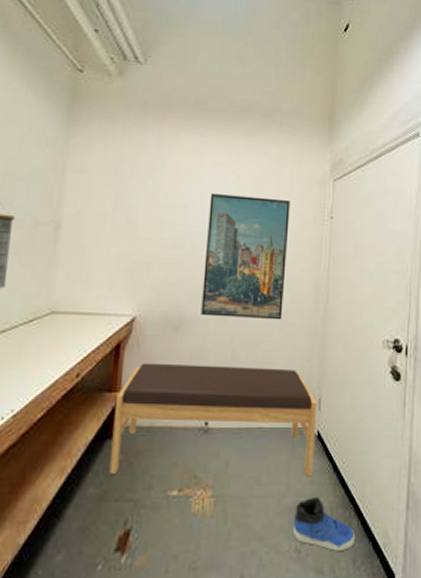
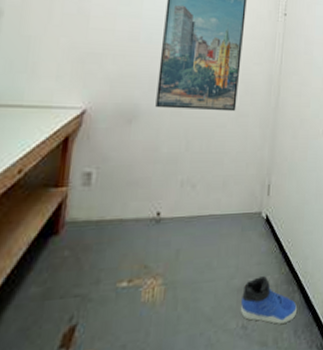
bench: present [109,362,317,477] -> none [54,156,267,271]

